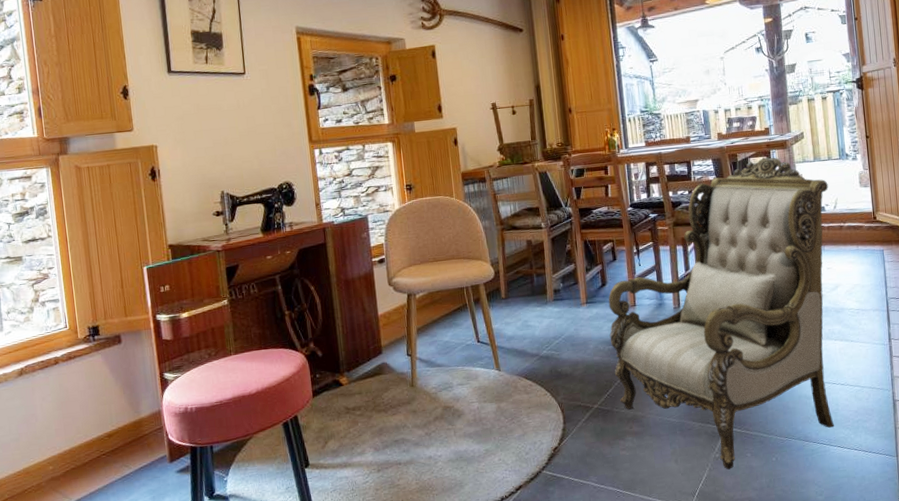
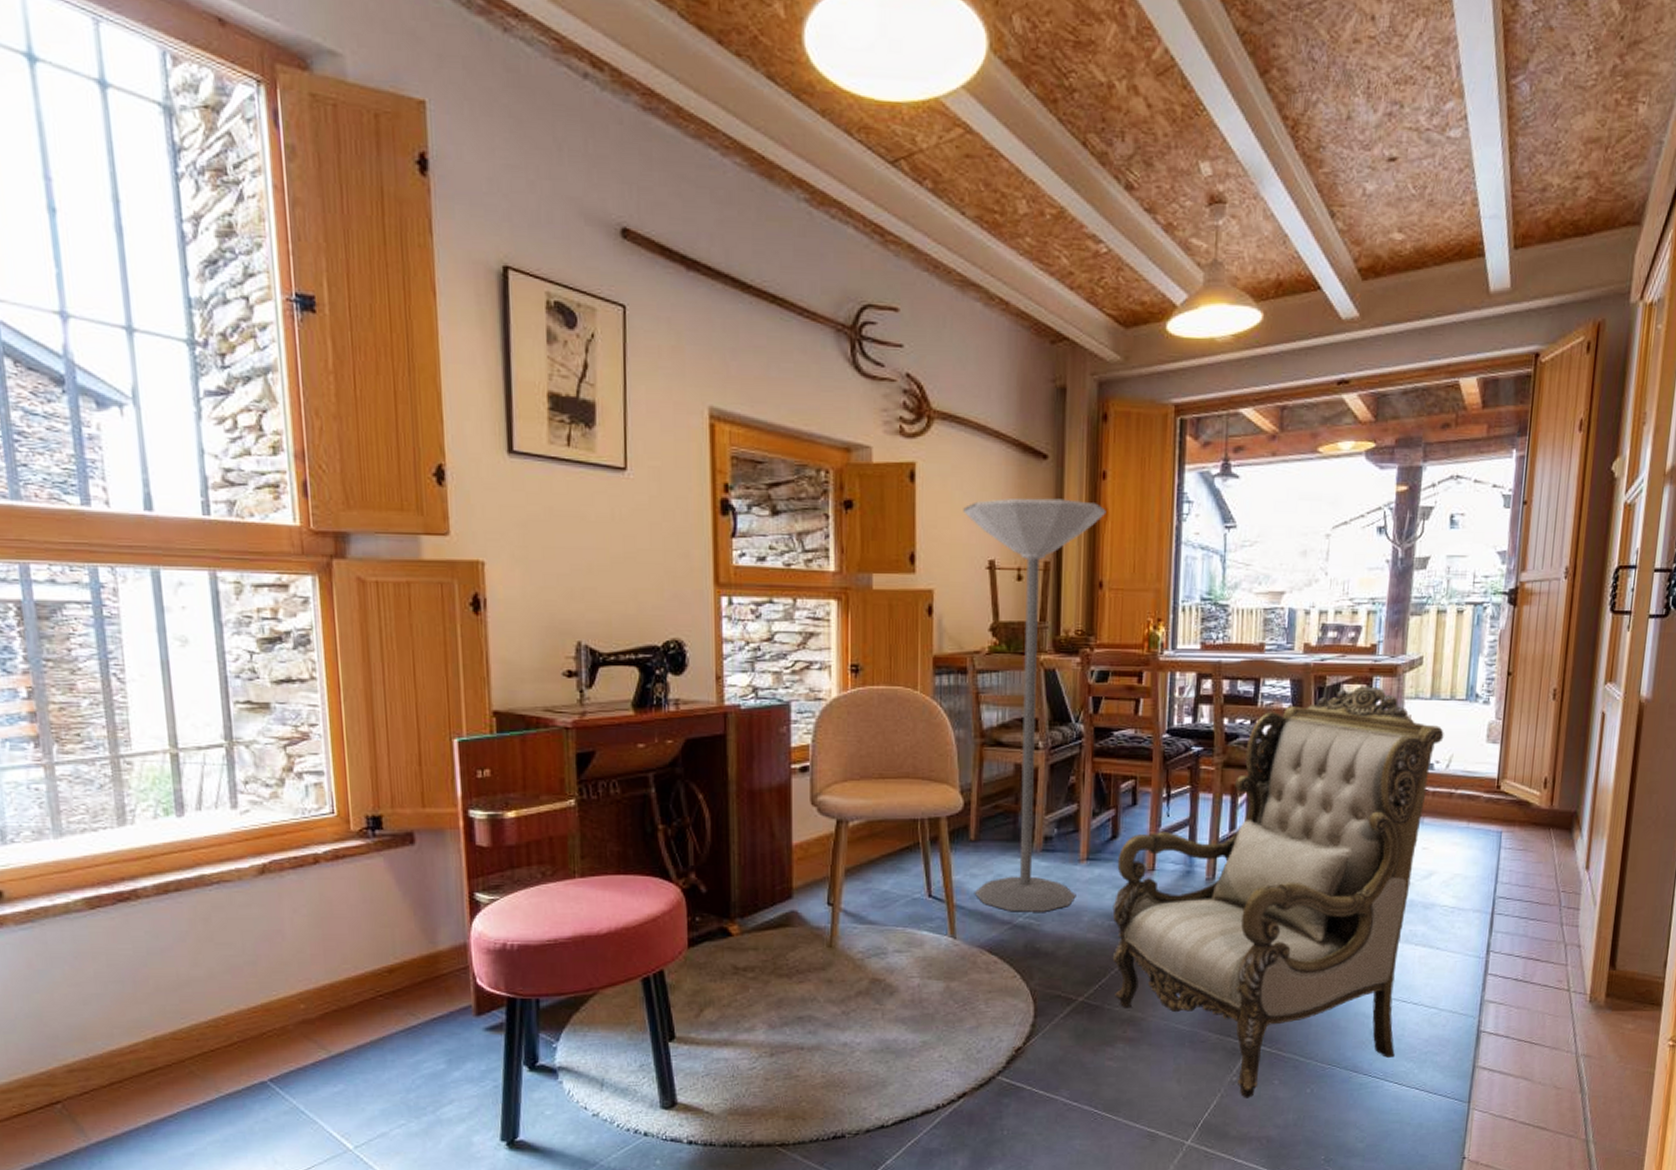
floor lamp: none [470,56,582,347] -> present [963,498,1106,912]

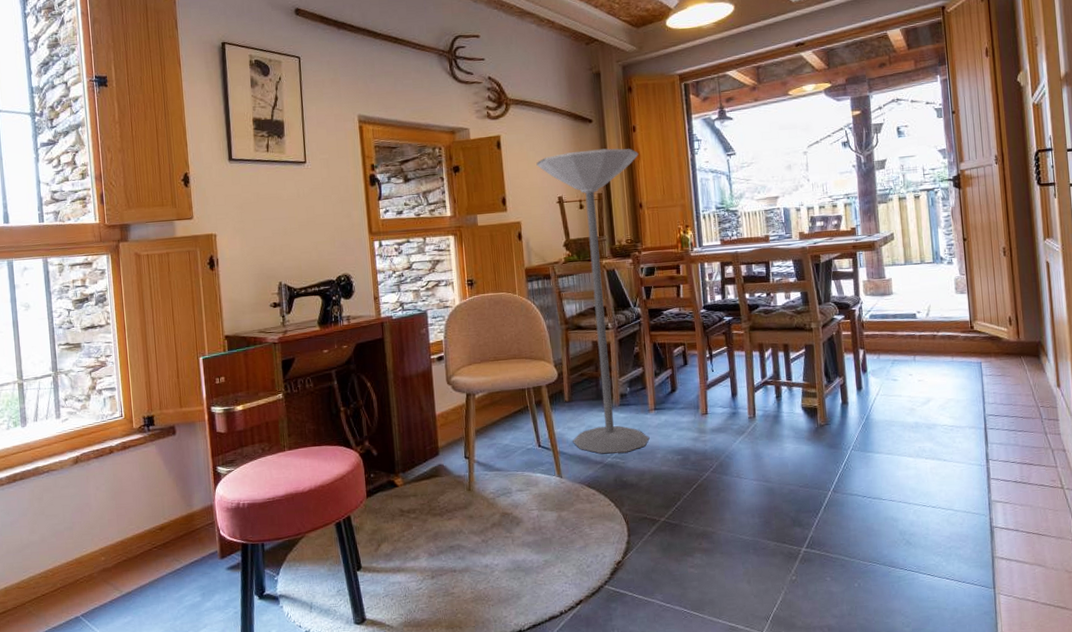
armchair: present [1112,686,1444,1098] -> none [678,259,924,594]

